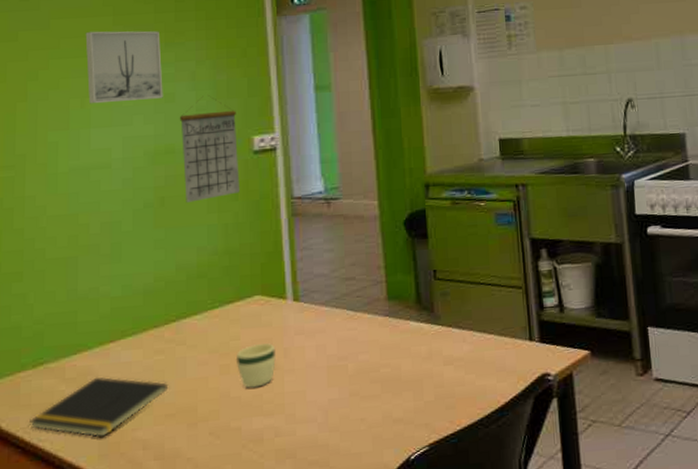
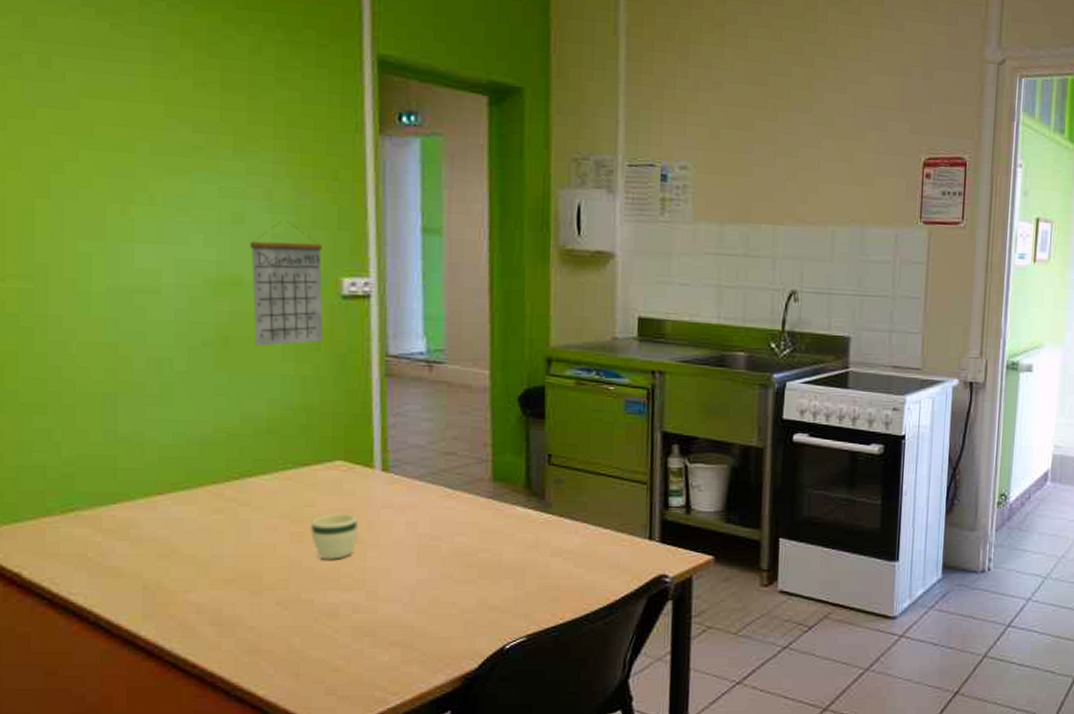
notepad: present [29,377,169,438] -> none [58,531,229,596]
wall art: present [85,31,163,104] -> none [127,120,230,217]

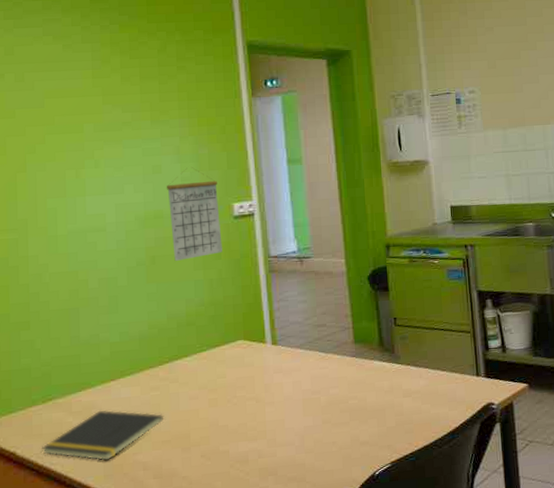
notepad: none [58,531,229,596] -> present [42,410,164,461]
mug: present [310,514,358,560] -> none [222,380,258,418]

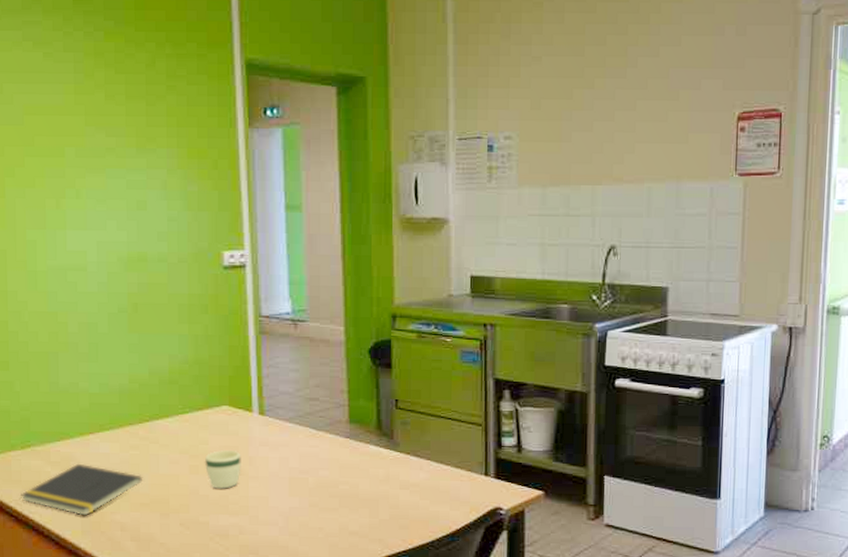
calendar: present [166,167,222,261] -> none [151,206,209,311]
mug: none [222,380,258,418] -> present [204,450,241,489]

